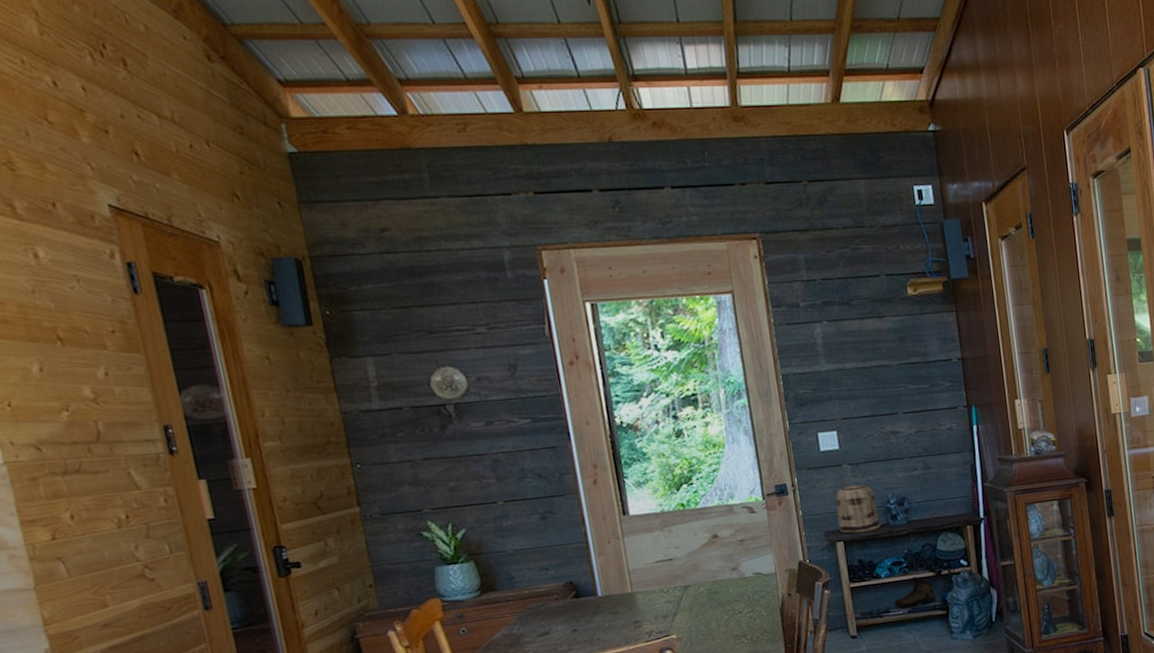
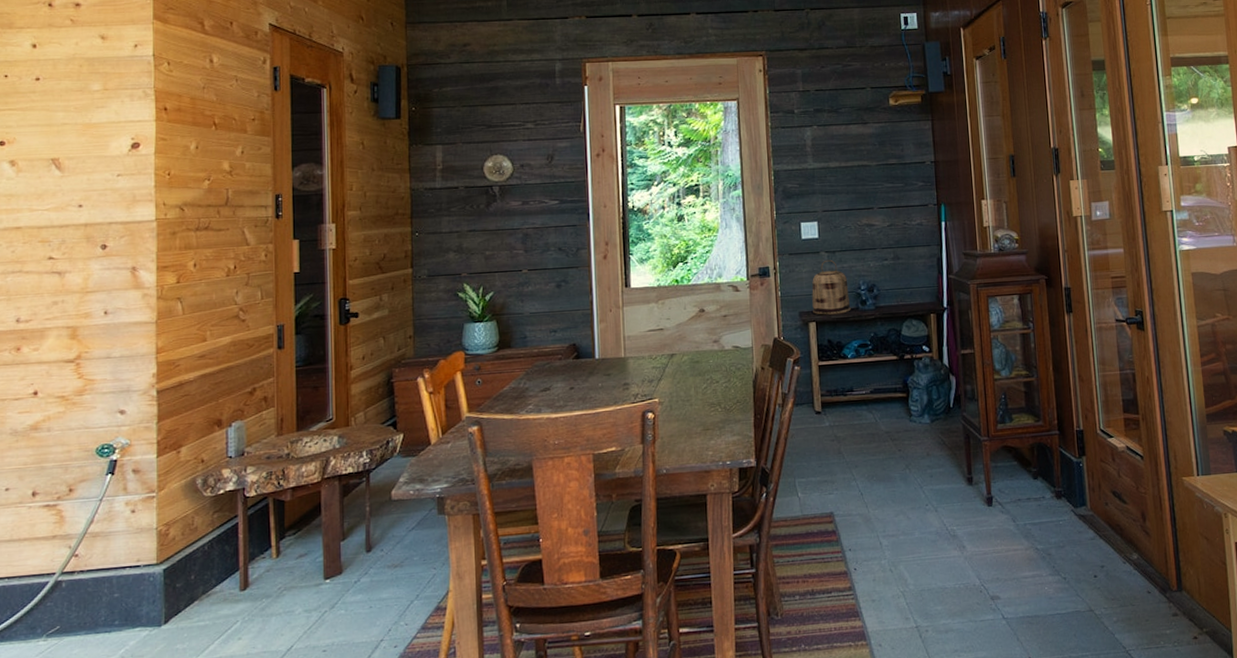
hiking boot: present [894,576,937,608] -> none [858,358,898,388]

